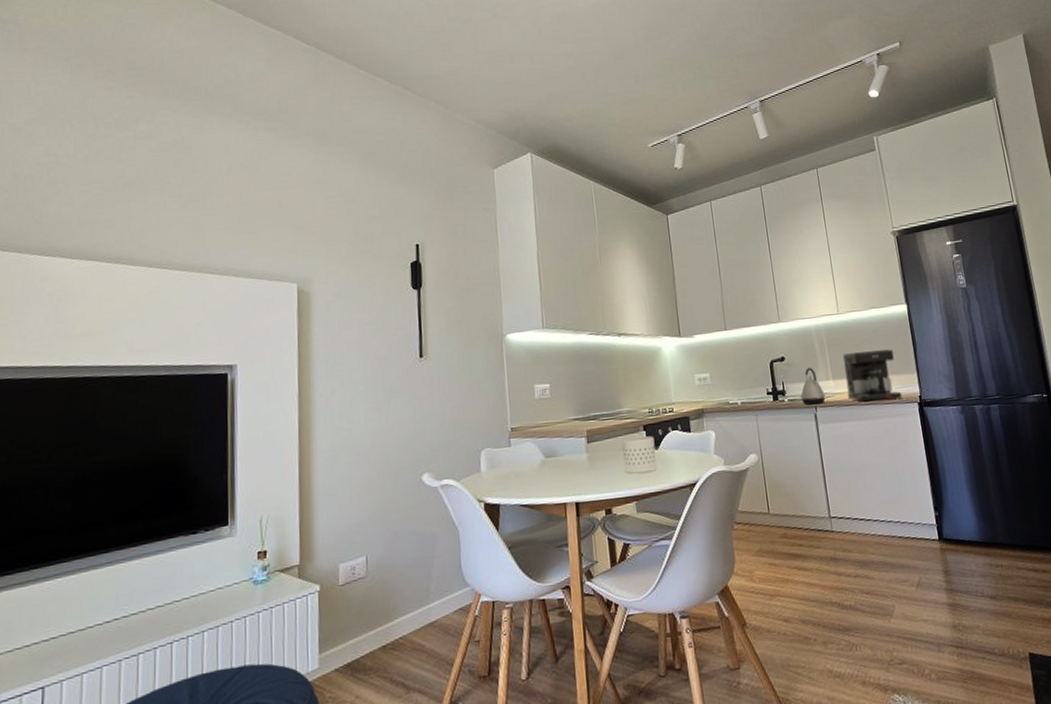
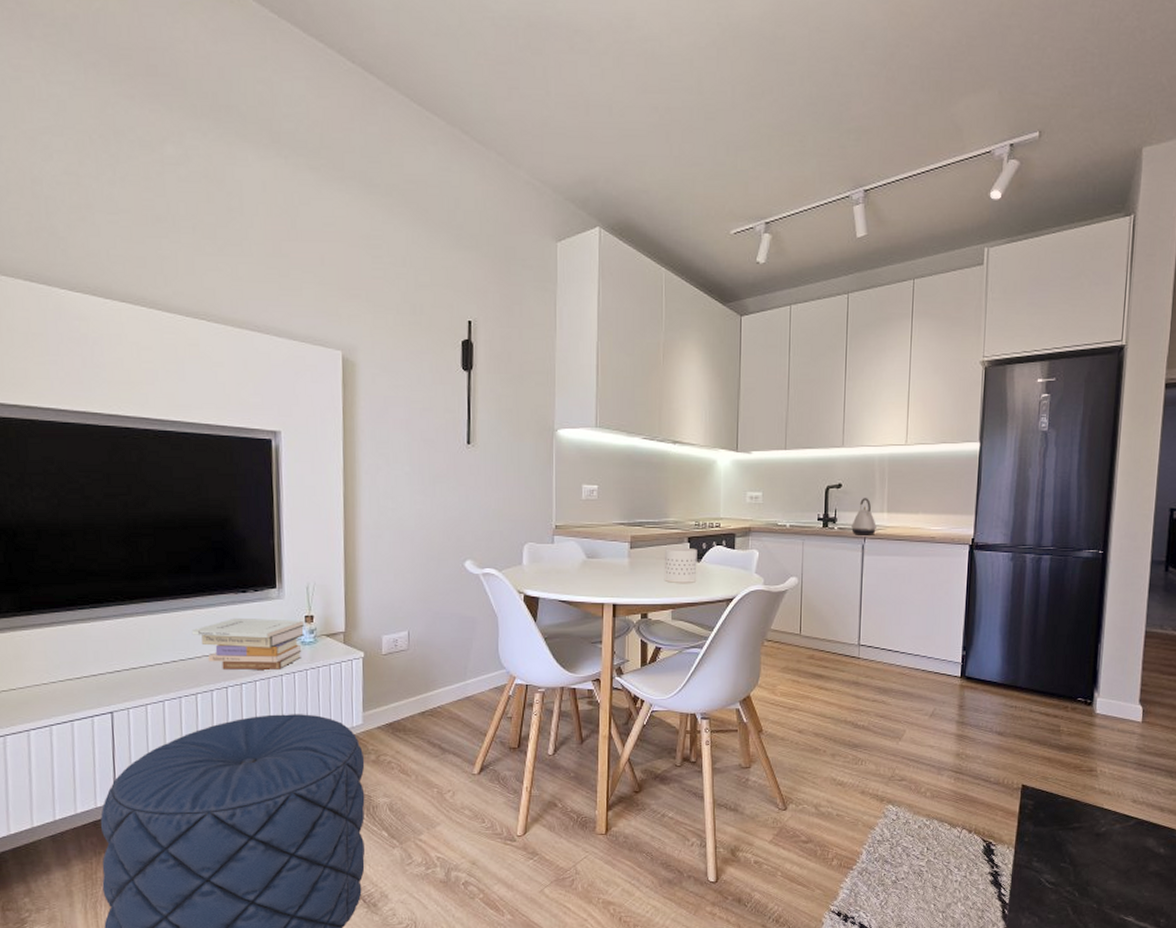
books: none [137,557,258,623] -> present [191,617,305,670]
coffee maker: present [843,349,903,402] -> none [899,487,955,539]

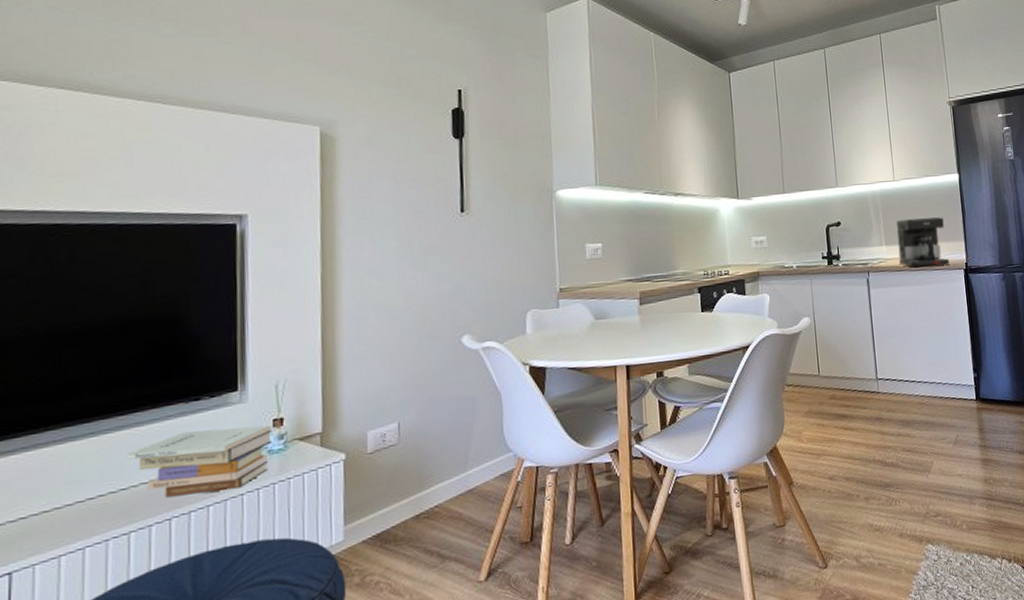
mug: present [664,547,697,583] -> none [675,298,711,337]
kettle: present [851,498,876,535] -> none [854,233,878,270]
coffee maker: none [899,487,955,539] -> present [896,217,950,268]

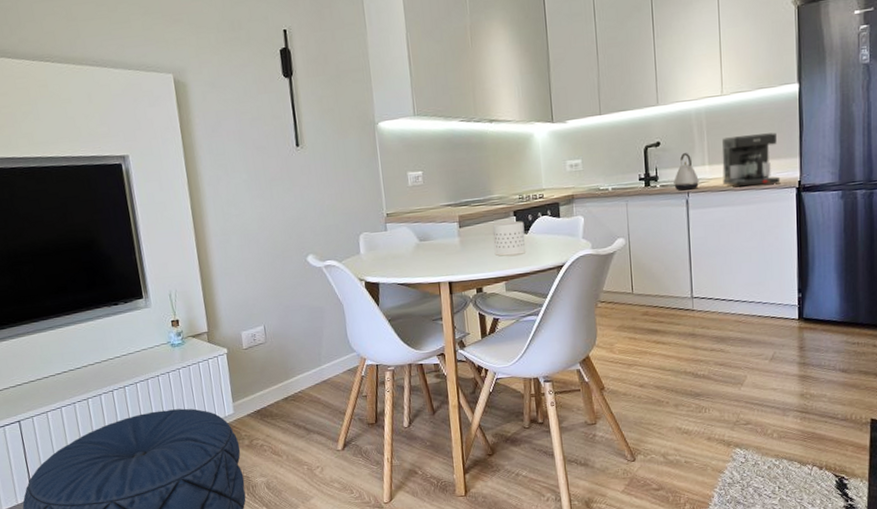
books: present [126,425,273,498] -> none [76,325,173,376]
mug: none [675,298,711,337] -> present [492,221,526,257]
kettle: none [854,233,878,270] -> present [674,153,699,191]

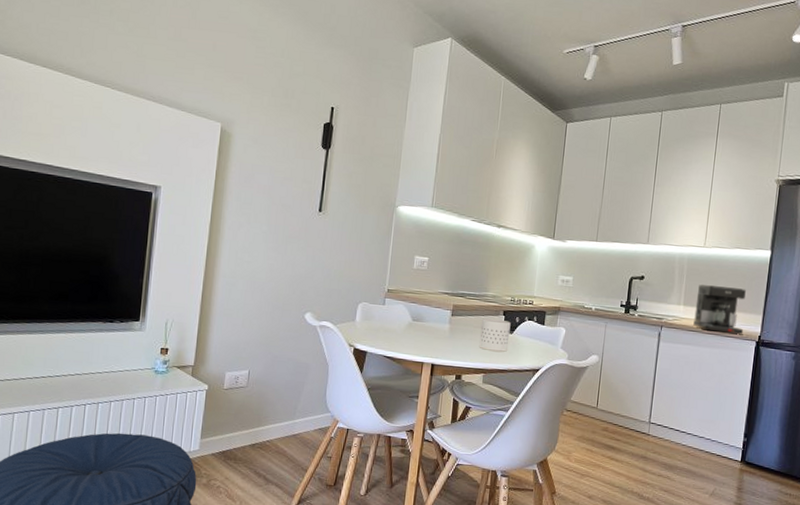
kettle: present [674,153,699,191] -> none [650,290,673,325]

